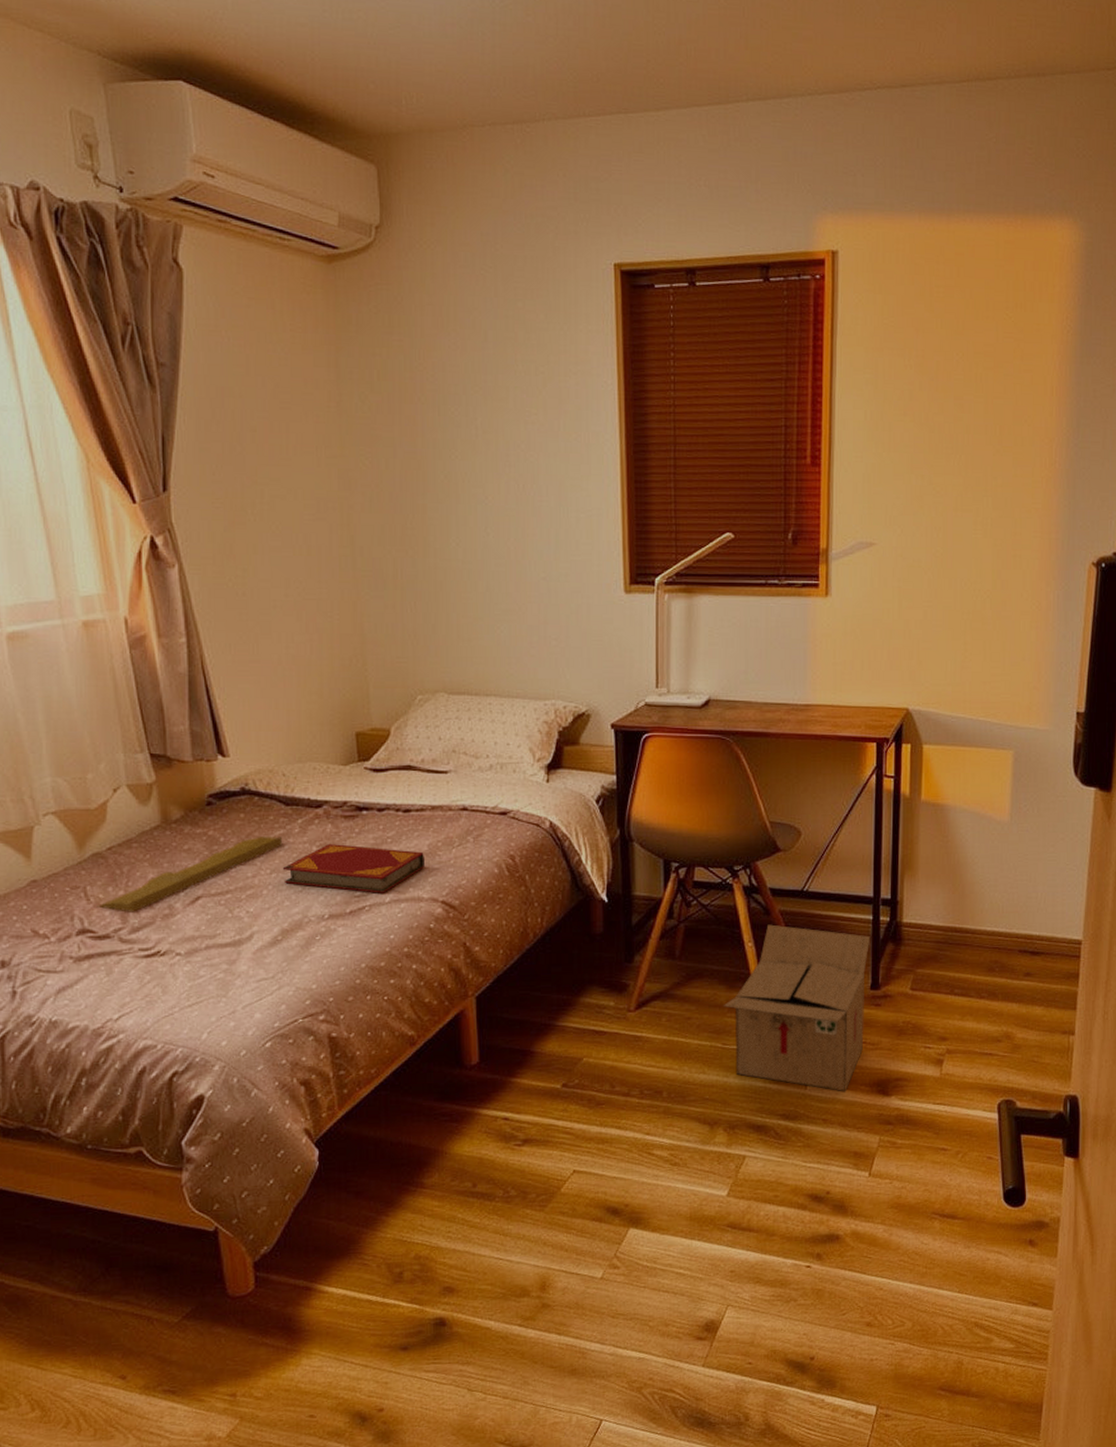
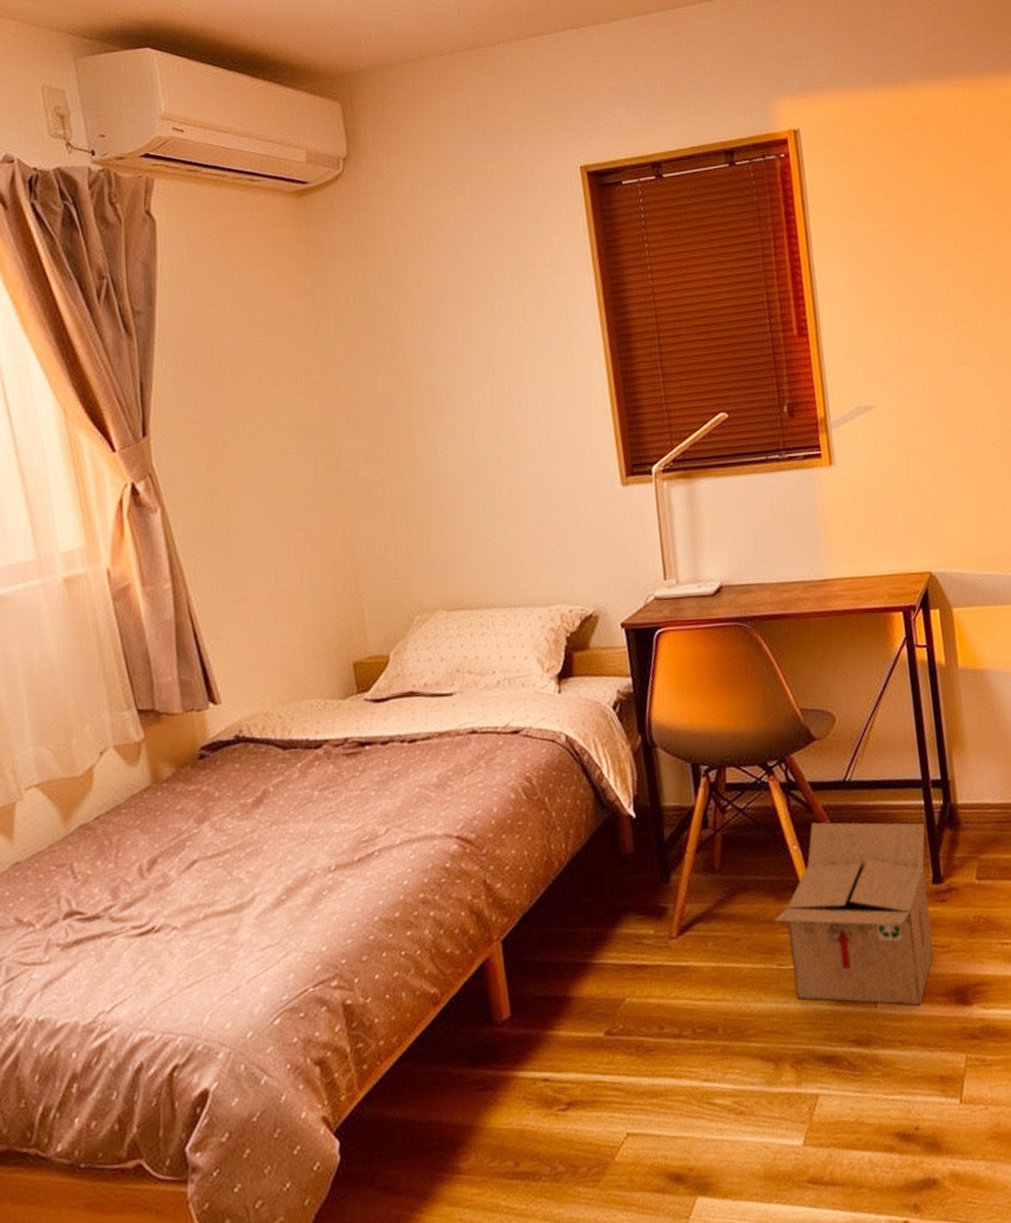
cushion: present [96,837,283,912] -> none [85,784,283,887]
hardback book: present [282,843,426,893] -> none [283,783,436,836]

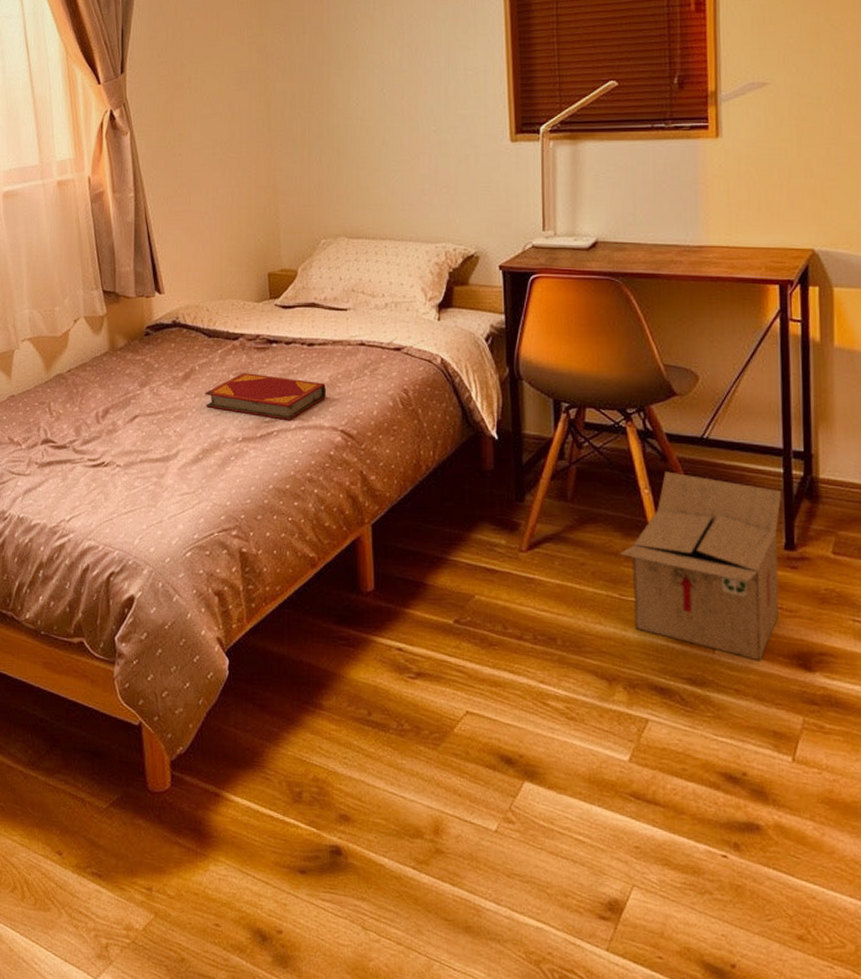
hardback book: none [283,783,436,836] -> present [204,372,327,420]

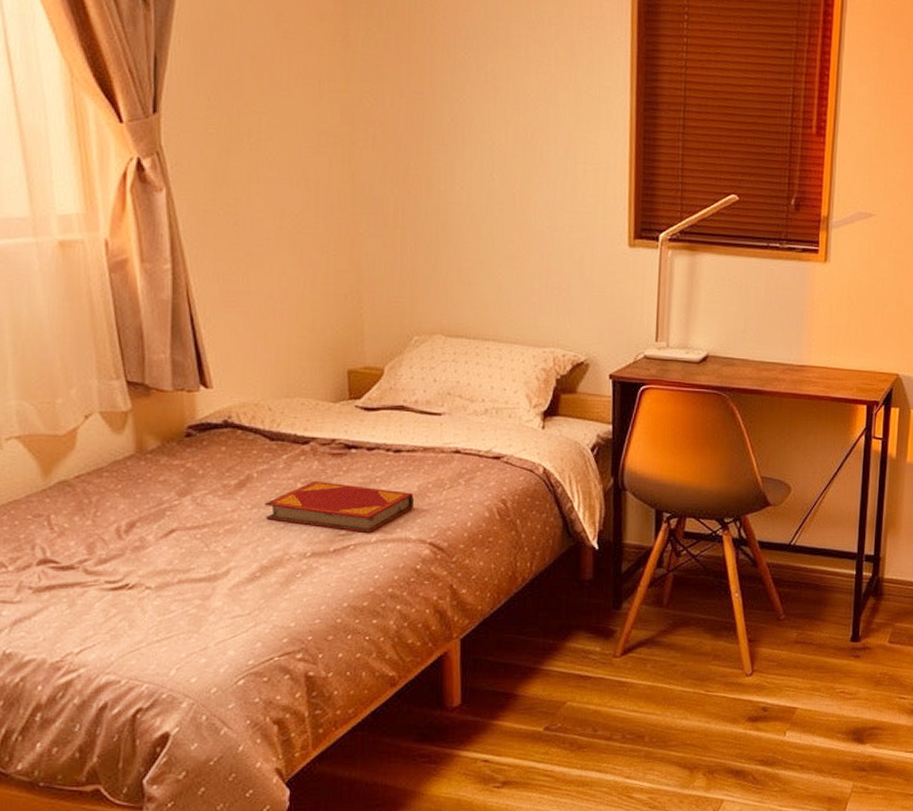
cardboard box: present [619,471,782,662] -> none [707,576,853,740]

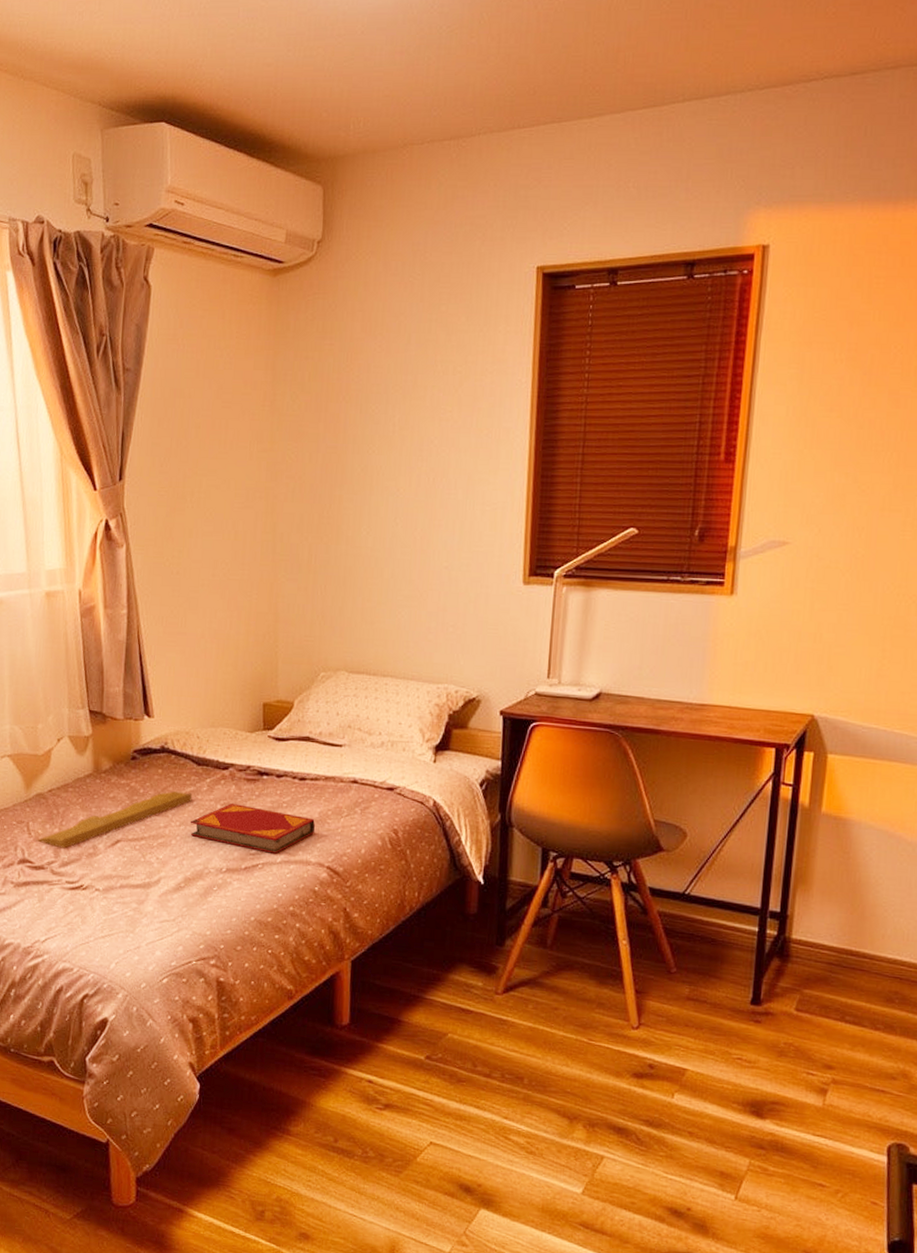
cushion: none [61,471,266,543] -> present [36,791,193,849]

